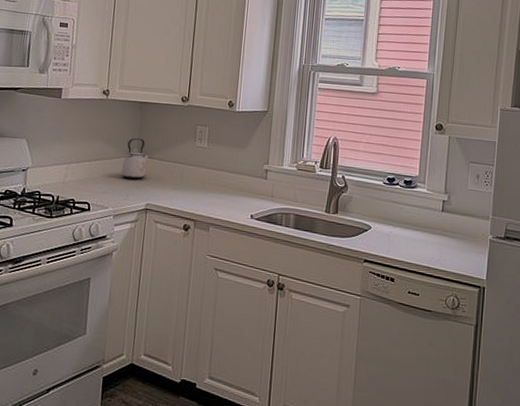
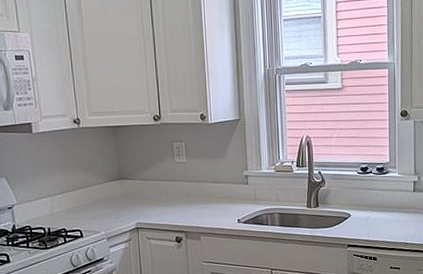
kettle: present [121,137,149,180] -> none [106,161,131,202]

